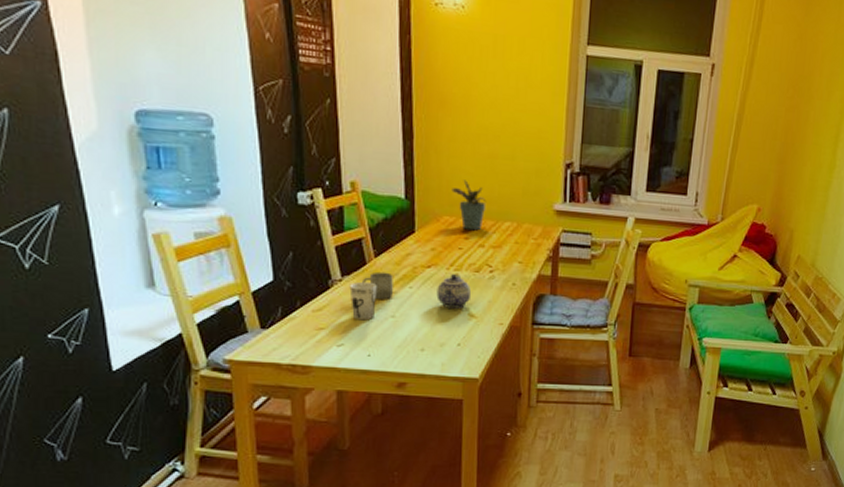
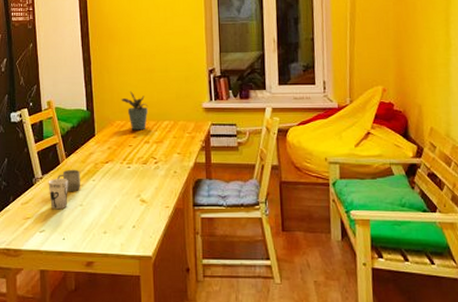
teapot: present [436,274,472,309] -> none [114,167,142,196]

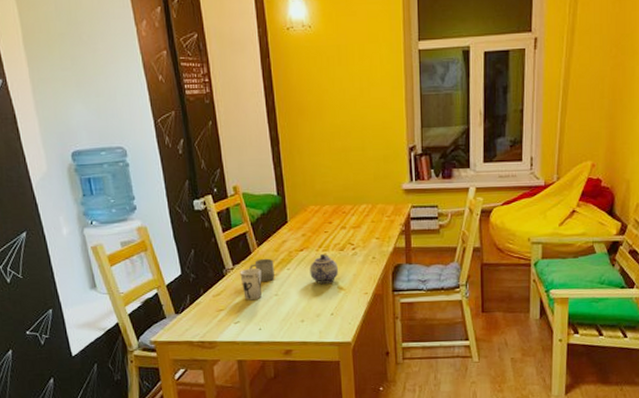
teapot: none [114,167,142,196] -> present [309,254,339,284]
potted plant: present [121,91,149,131] -> none [314,173,344,216]

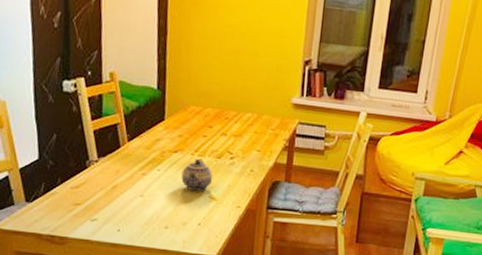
cup: present [240,267,262,301] -> none [104,163,129,199]
cup: present [249,258,275,282] -> none [116,154,144,181]

